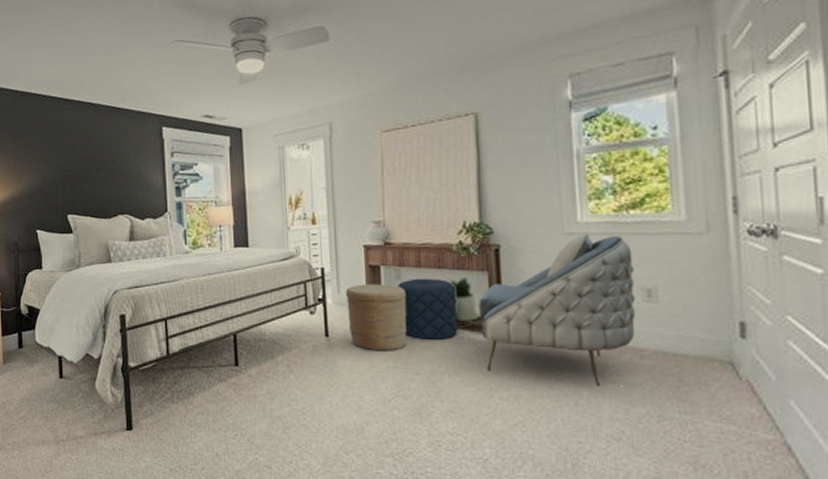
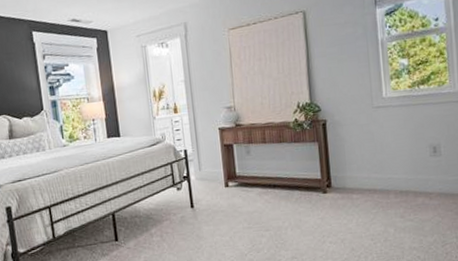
basket: present [345,283,407,351] -> none [205,159,257,216]
pouf: present [398,278,459,339] -> none [248,151,297,202]
planter: present [448,277,481,321] -> none [287,148,314,185]
armchair: present [478,233,636,387] -> none [311,106,426,225]

